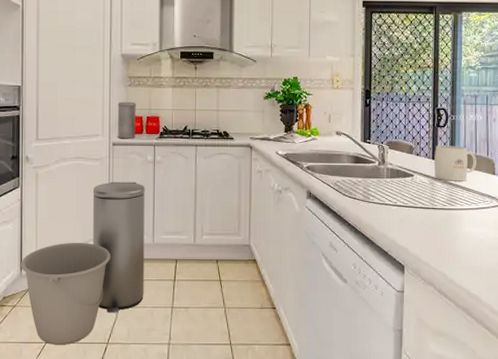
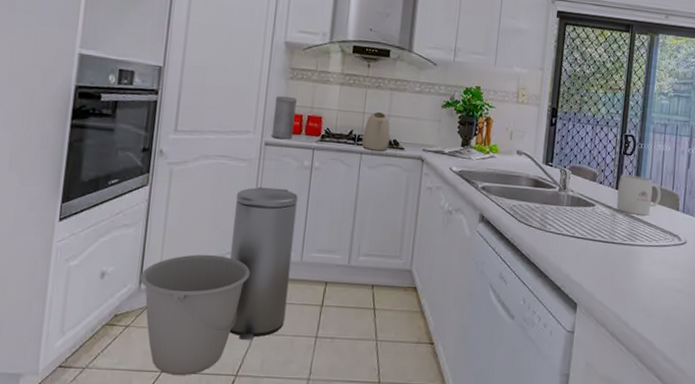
kettle: none [196,107,221,142] -> present [361,111,390,151]

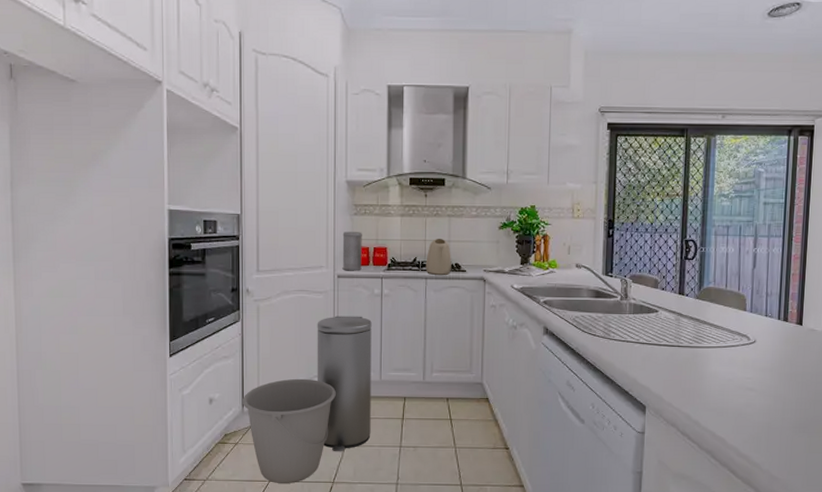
mug: present [616,174,662,216] -> none [680,279,727,318]

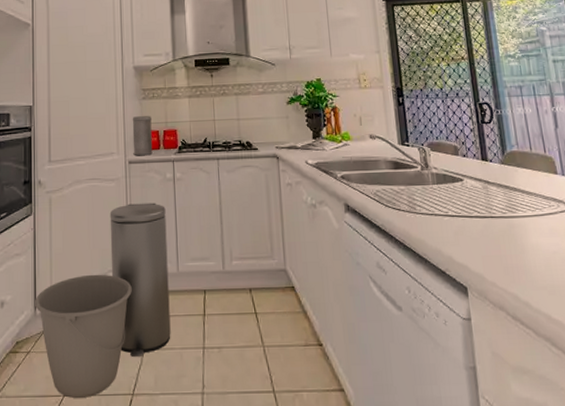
kettle: present [425,238,452,275] -> none [216,117,244,155]

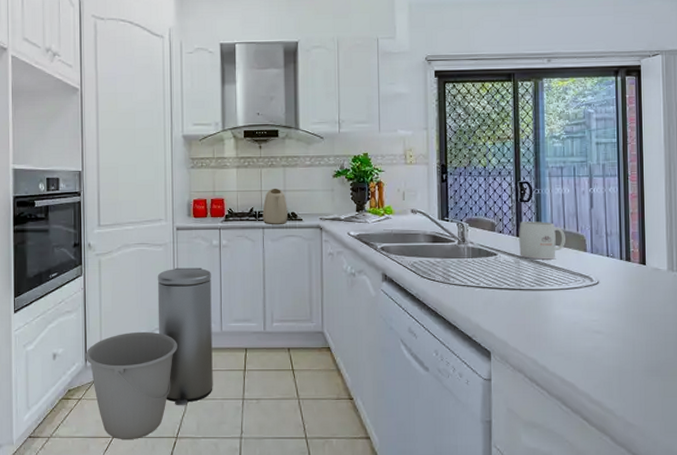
canister: present [132,116,153,156] -> none [180,184,200,223]
kettle: none [216,117,244,155] -> present [262,188,289,224]
mug: none [483,143,534,184] -> present [519,221,566,260]

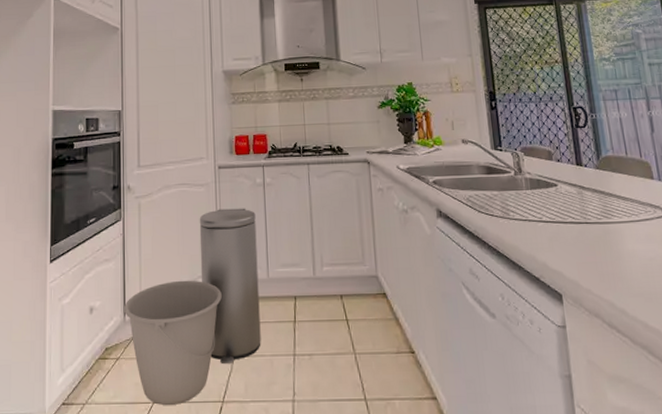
kettle: present [262,188,289,224] -> none [306,121,334,160]
mug: present [519,221,566,260] -> none [578,148,630,190]

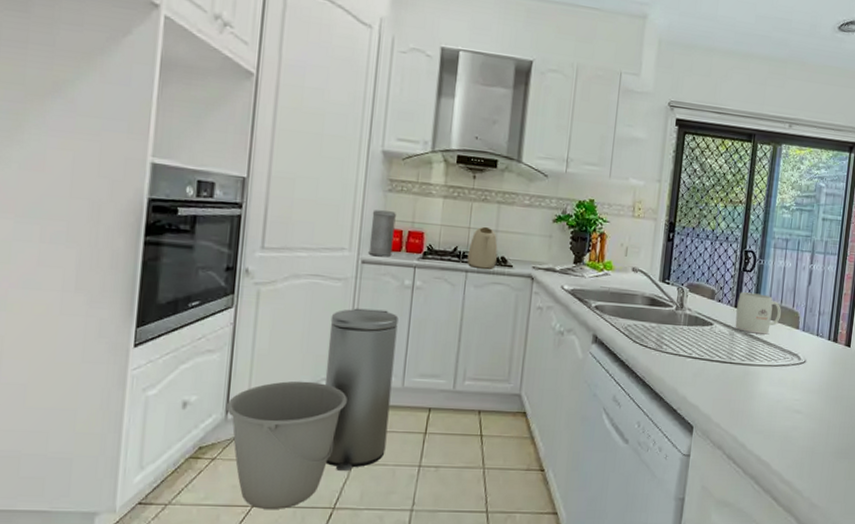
canister: none [221,120,242,161] -> present [368,210,396,257]
kettle: none [306,121,334,160] -> present [467,226,498,269]
mug: none [578,148,630,190] -> present [735,292,782,335]

